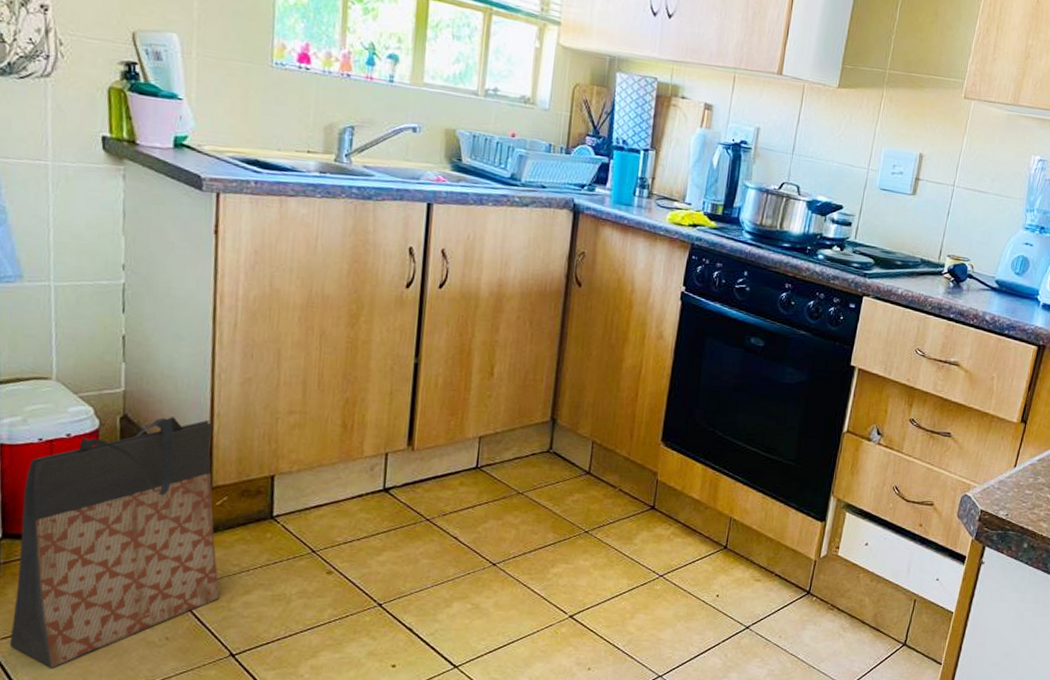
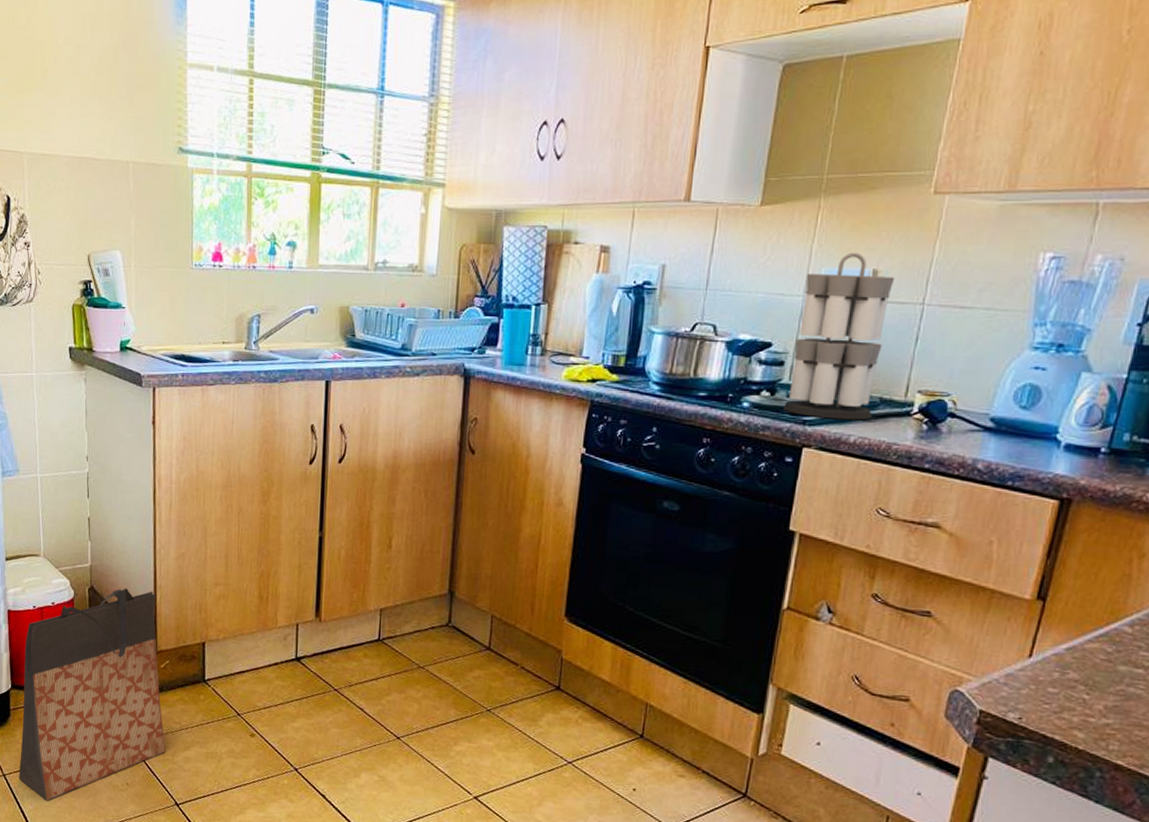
spice rack: none [849,137,935,277] -> present [782,252,895,421]

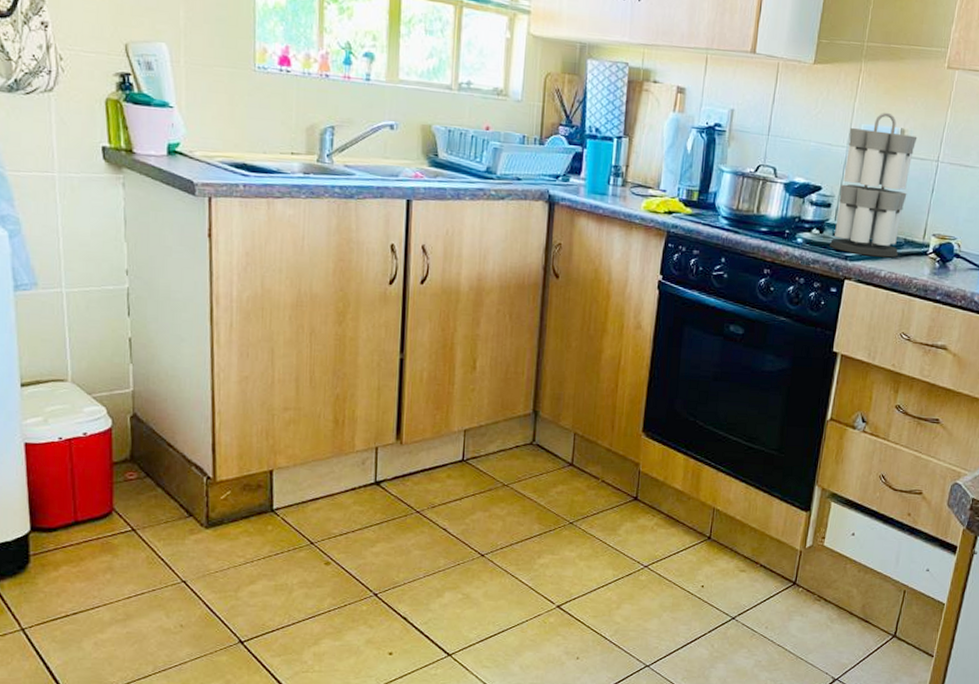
bag: present [18,588,166,801] -> none [42,415,227,653]

